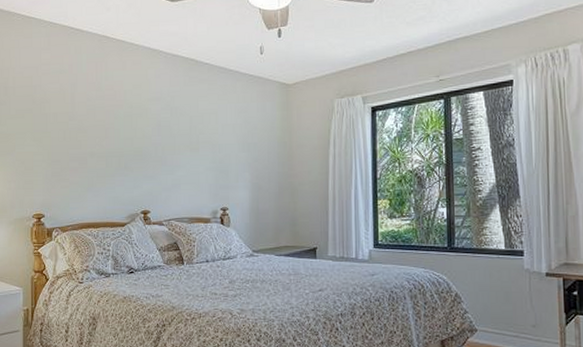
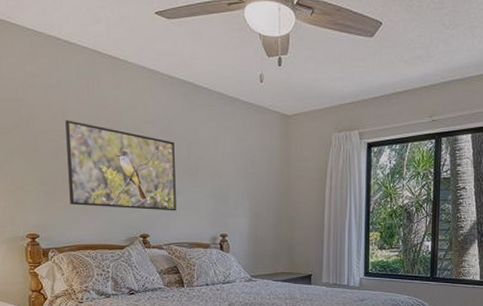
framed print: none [74,102,177,186] -> present [65,120,176,211]

